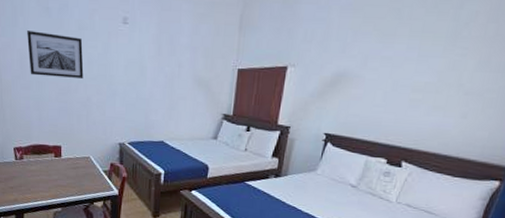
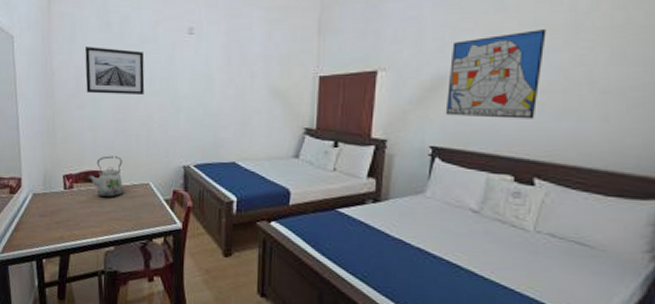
kettle: none [35,132,68,168] -> present [87,156,124,198]
wall art: none [339,36,431,114] -> present [445,30,546,119]

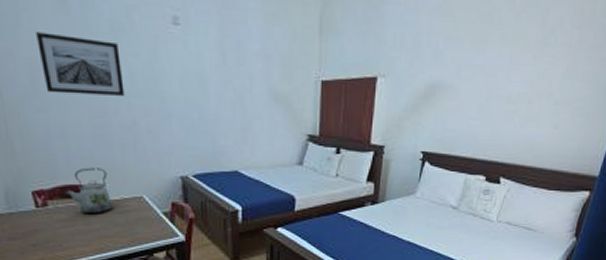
wall art: present [445,30,546,119] -> none [435,43,521,126]

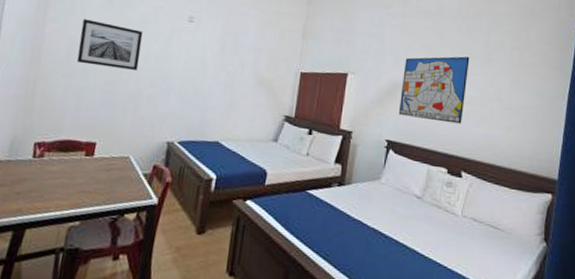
kettle: present [64,167,113,214] -> none [61,126,105,170]
wall art: none [435,43,521,126] -> present [398,56,470,124]

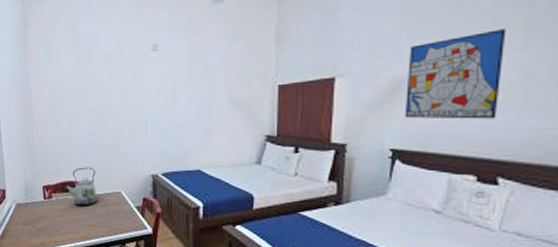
kettle: none [61,126,105,170] -> present [64,167,98,206]
wall art: present [76,19,143,70] -> none [59,66,114,110]

